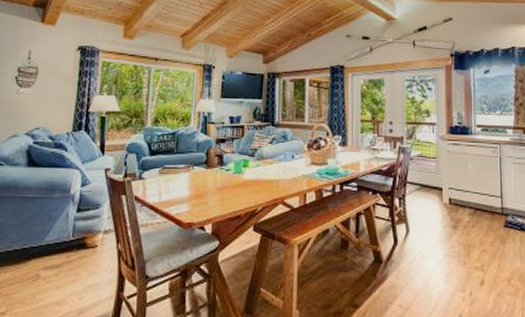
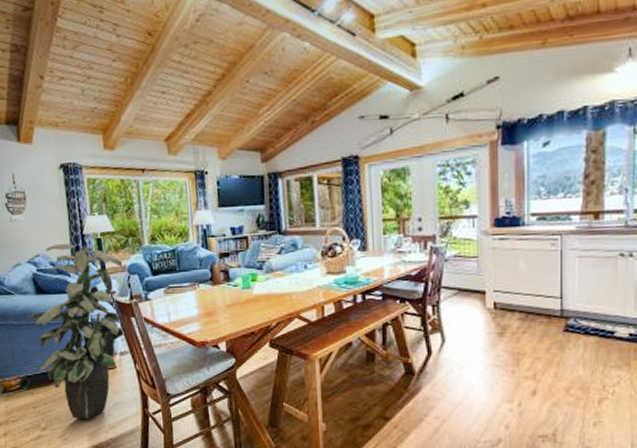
indoor plant: none [12,118,123,303] -> present [27,243,125,420]

